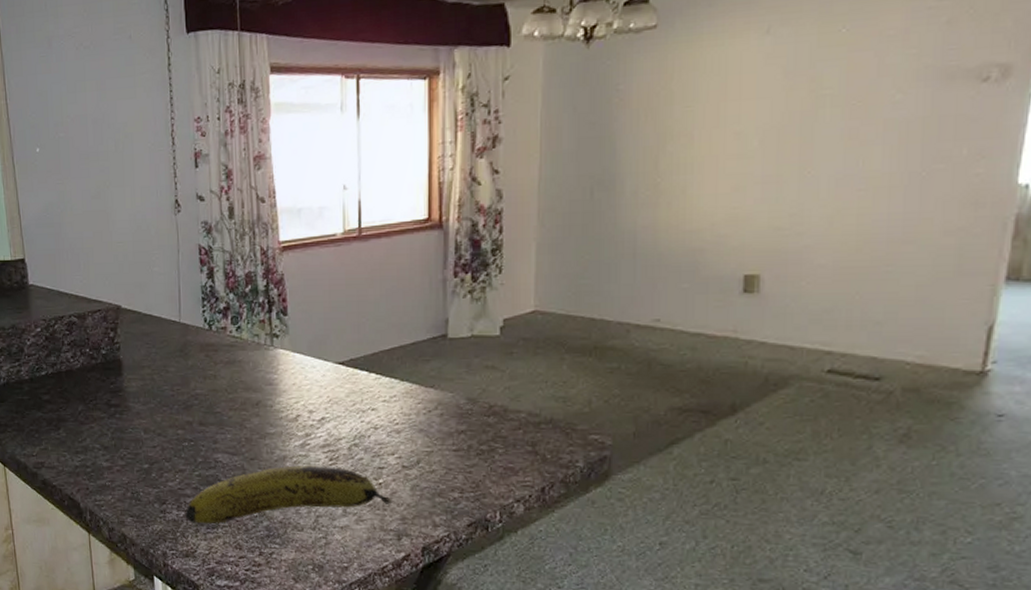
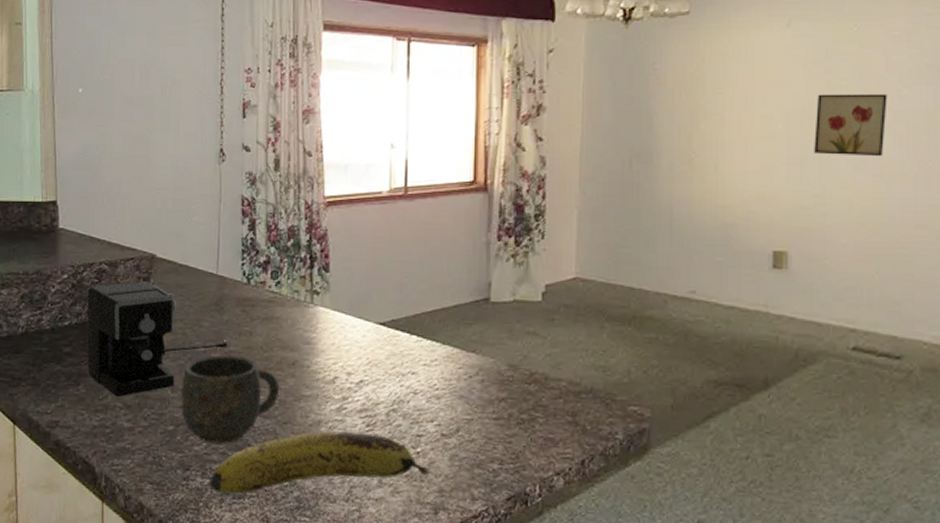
coffee maker: none [60,332,194,440] -> present [87,281,228,398]
mug: none [152,398,246,480] -> present [180,355,280,444]
wall art: none [793,100,878,171] -> present [814,93,887,157]

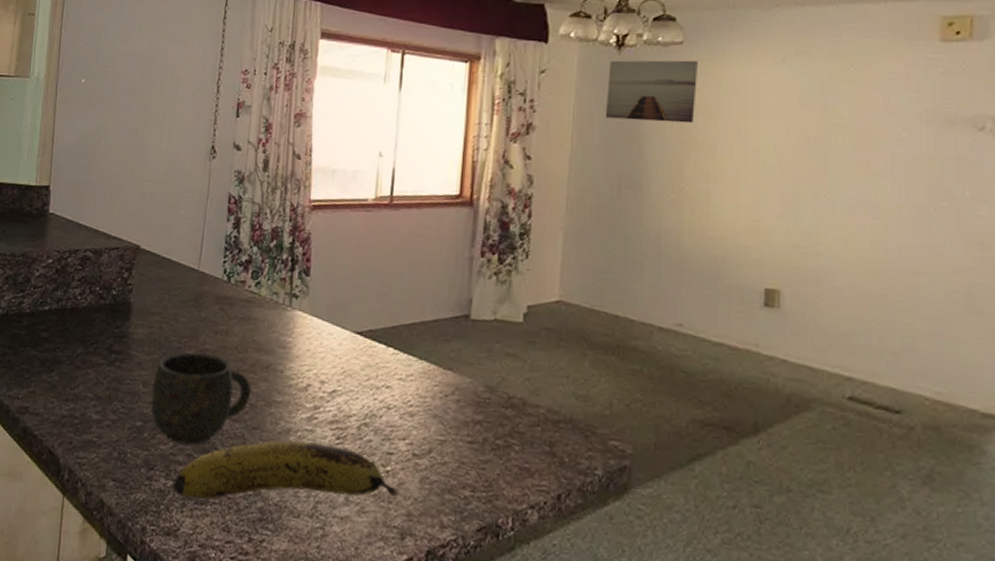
coffee maker: present [87,281,228,398] -> none [62,271,204,388]
wall art: none [614,30,705,95] -> present [605,60,698,124]
wall art: present [814,93,887,157] -> none [809,131,885,199]

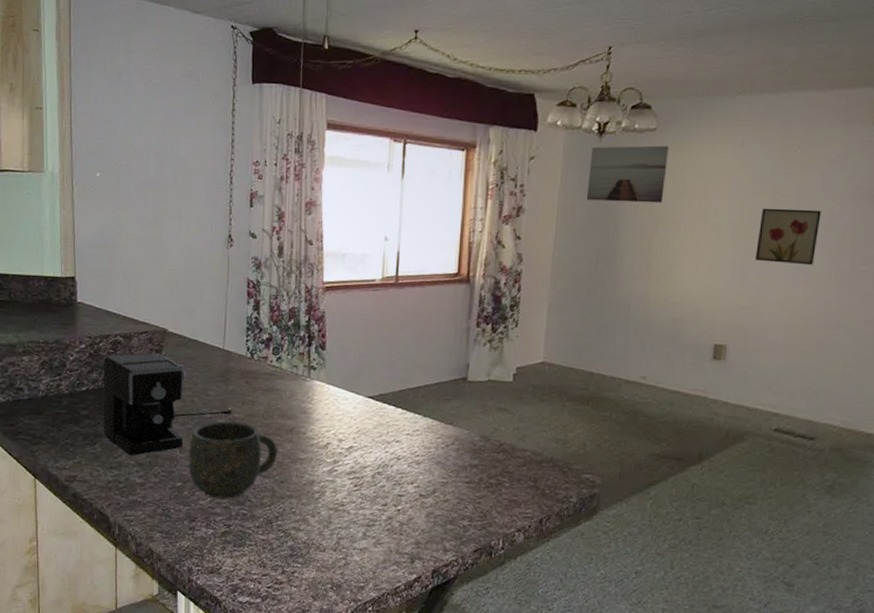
coffee maker: none [62,271,204,388] -> present [103,353,232,456]
fruit: present [173,440,399,500] -> none [213,490,409,543]
wall art: none [809,131,885,199] -> present [755,208,822,266]

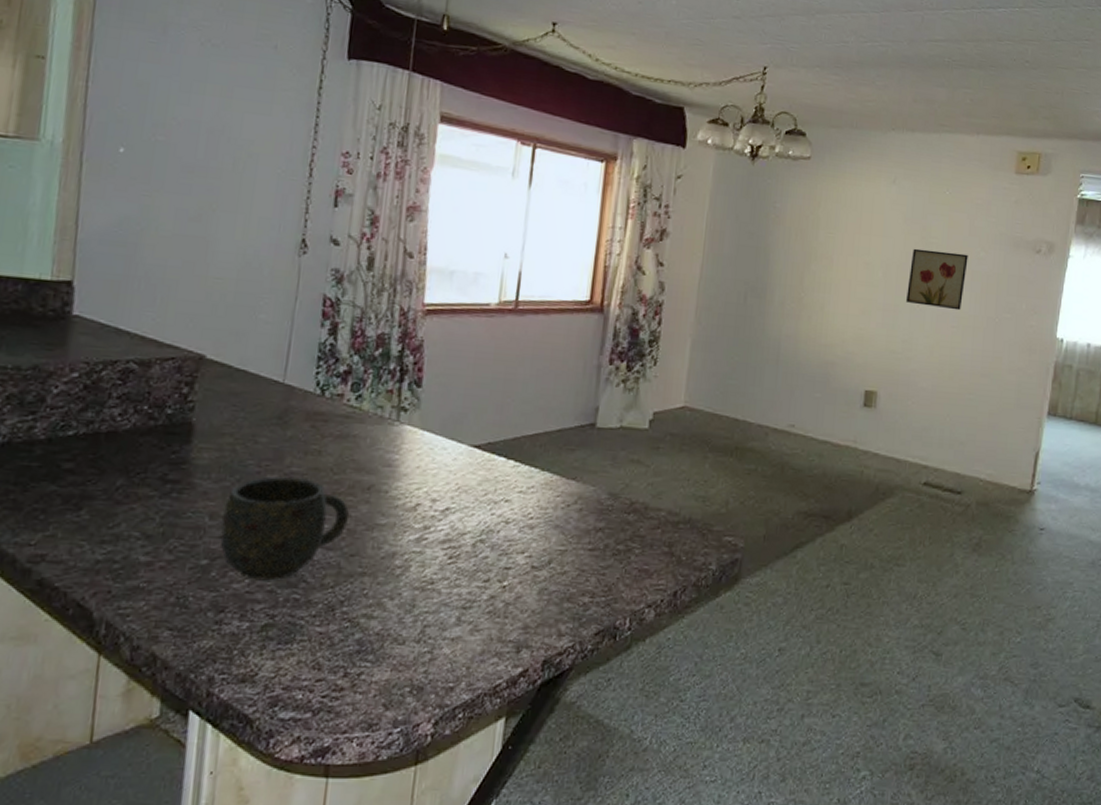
coffee maker: present [103,353,232,456] -> none [95,386,290,526]
wall art: present [586,145,669,204] -> none [736,171,822,237]

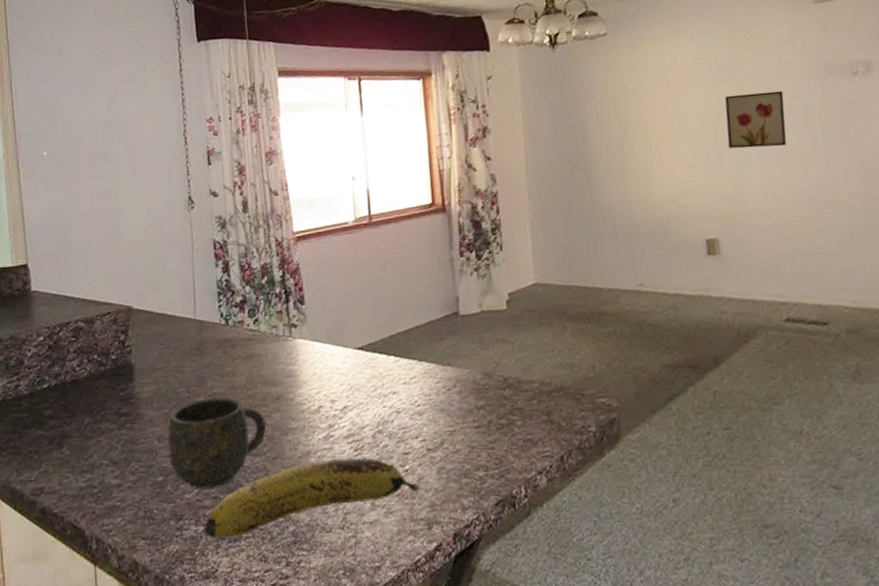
fruit: none [249,564,516,639] -> present [204,458,420,538]

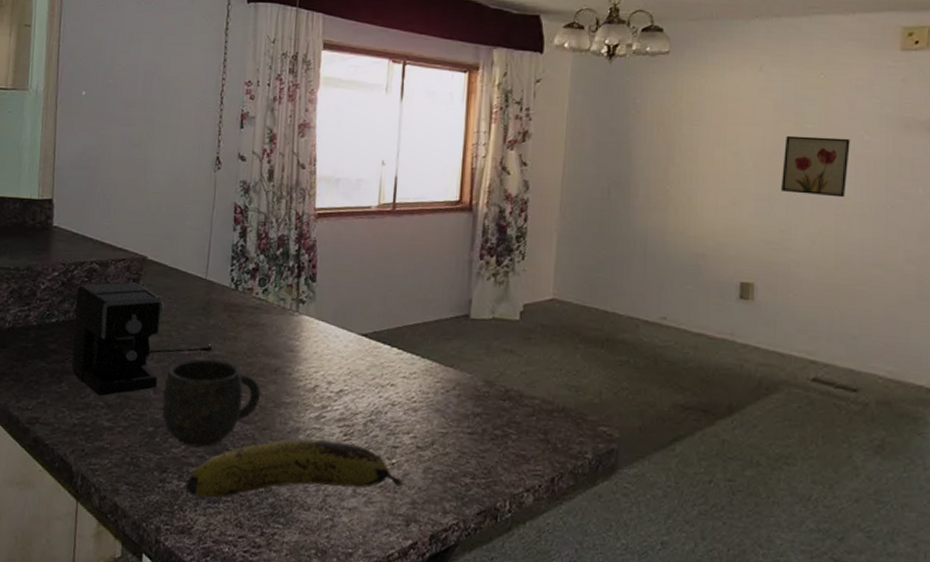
coffee maker: none [65,334,212,455] -> present [71,282,213,397]

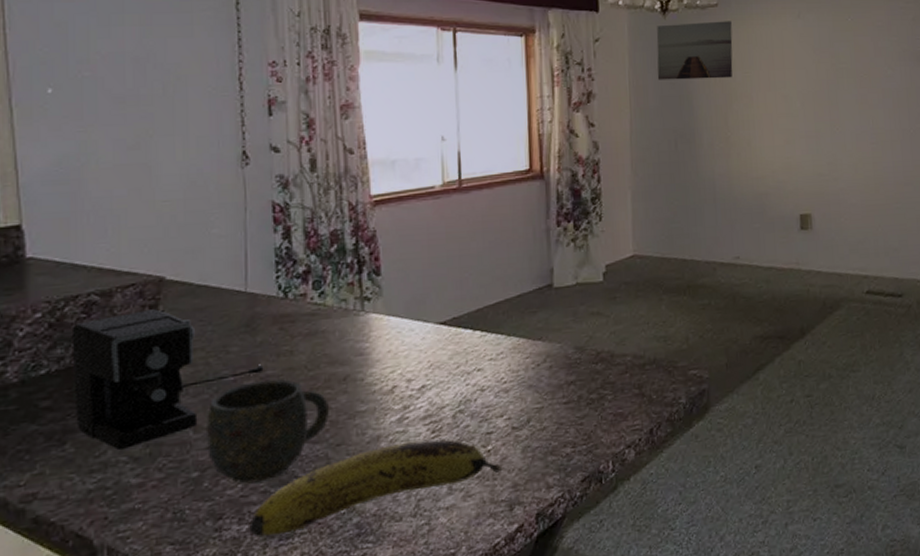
wall art: none [596,69,683,130] -> present [656,21,733,80]
wall art: present [781,135,850,198] -> none [825,74,878,128]

